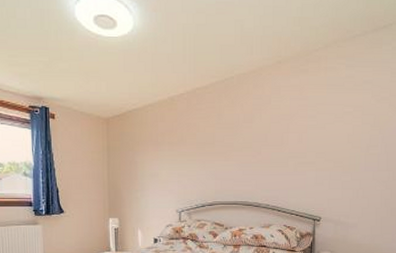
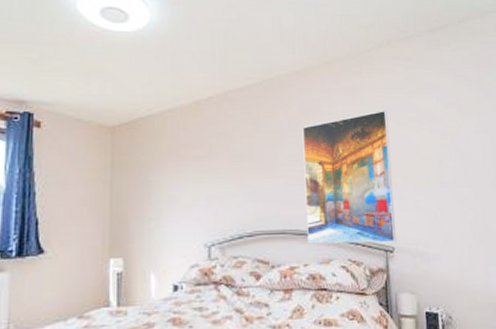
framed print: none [254,104,327,214] -> present [302,109,396,244]

